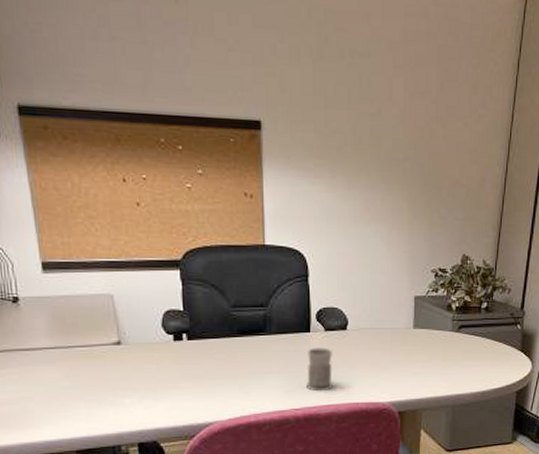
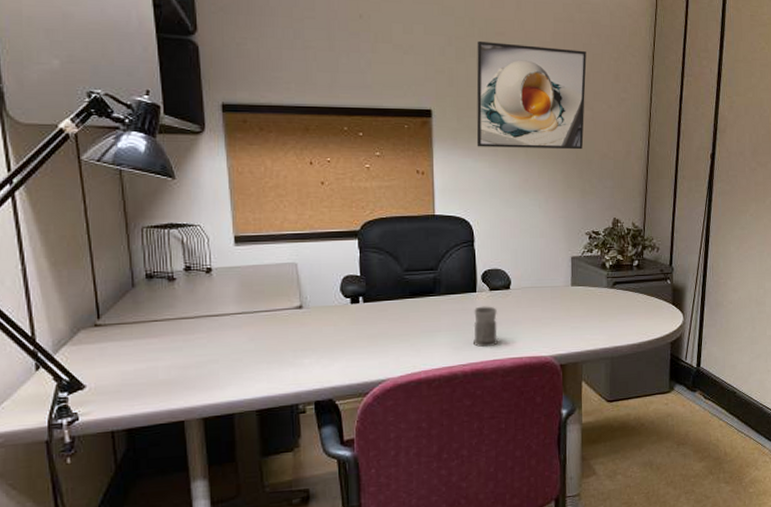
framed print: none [312,37,441,174] -> present [476,40,587,150]

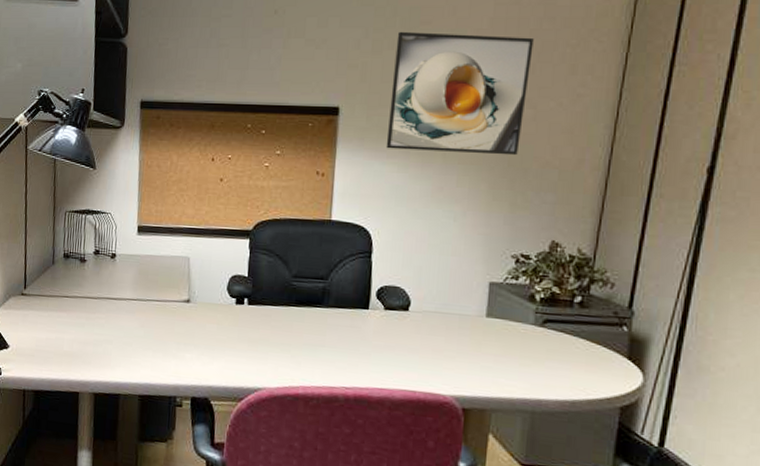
mug: present [472,306,498,348] -> none [359,325,391,374]

